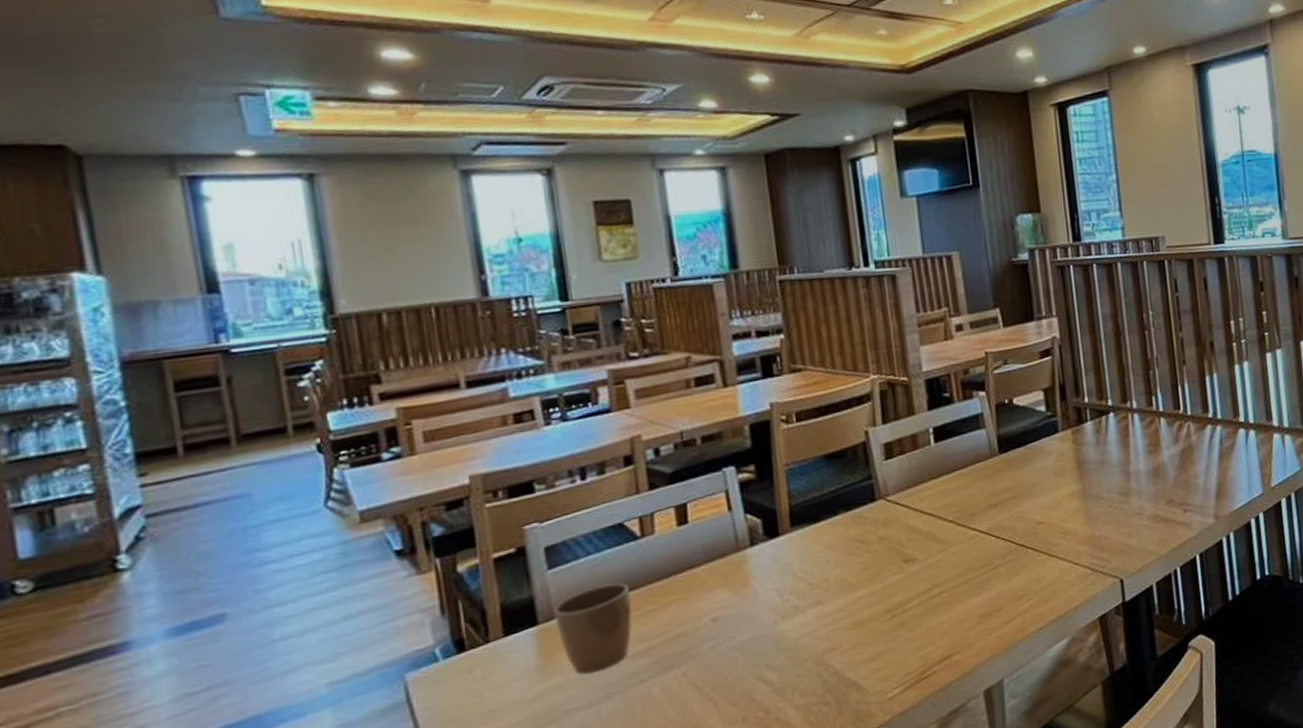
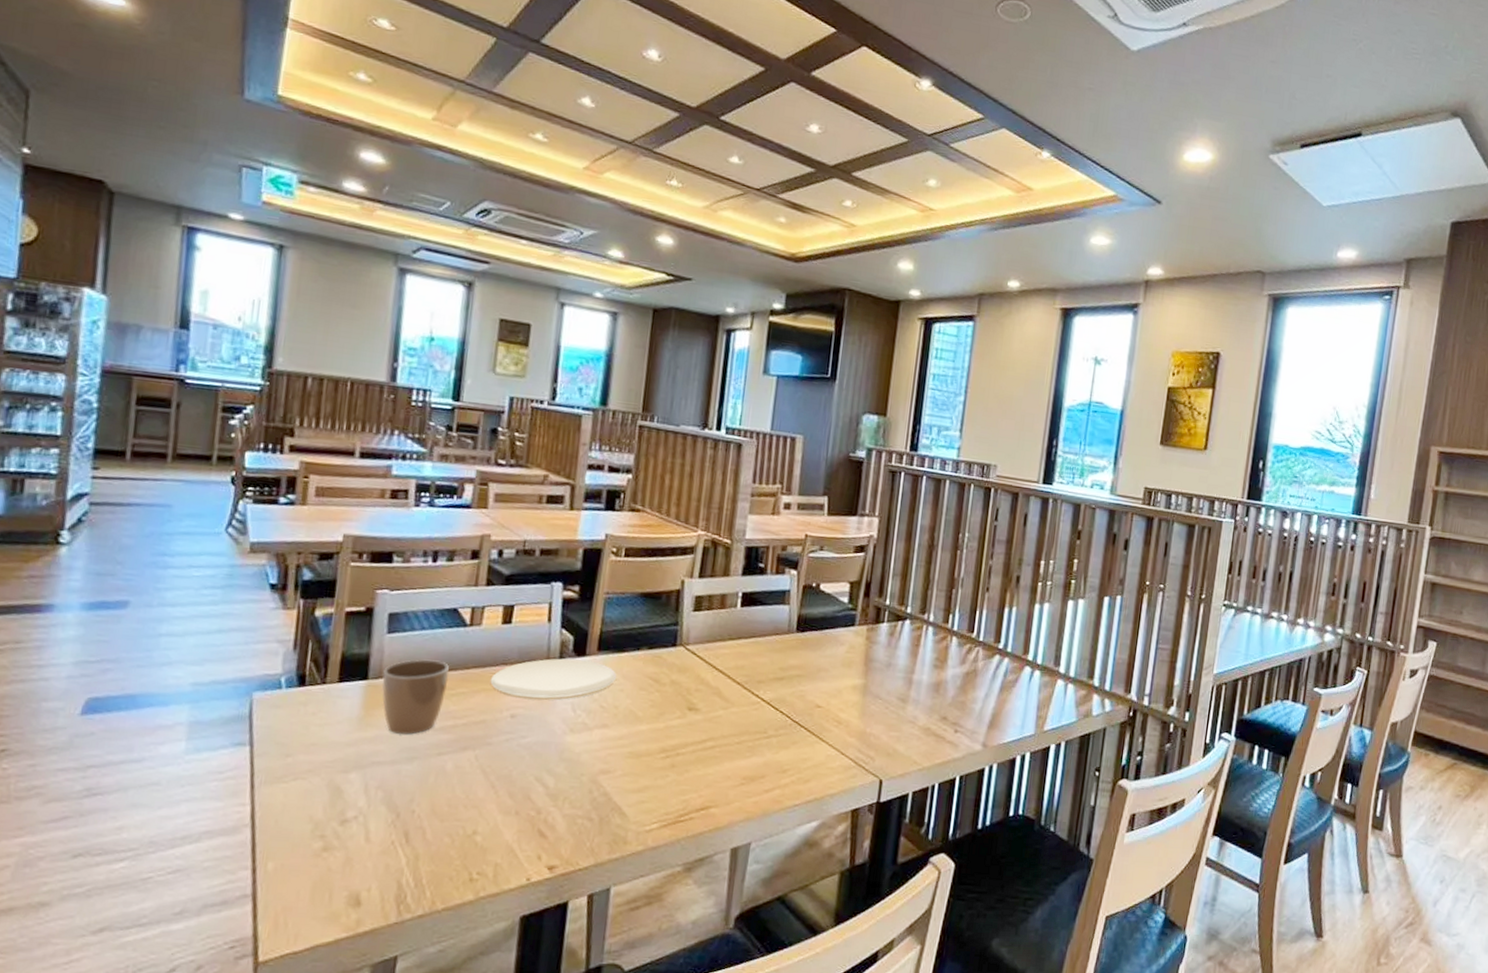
plate: none [679,539,820,601] -> present [490,658,617,701]

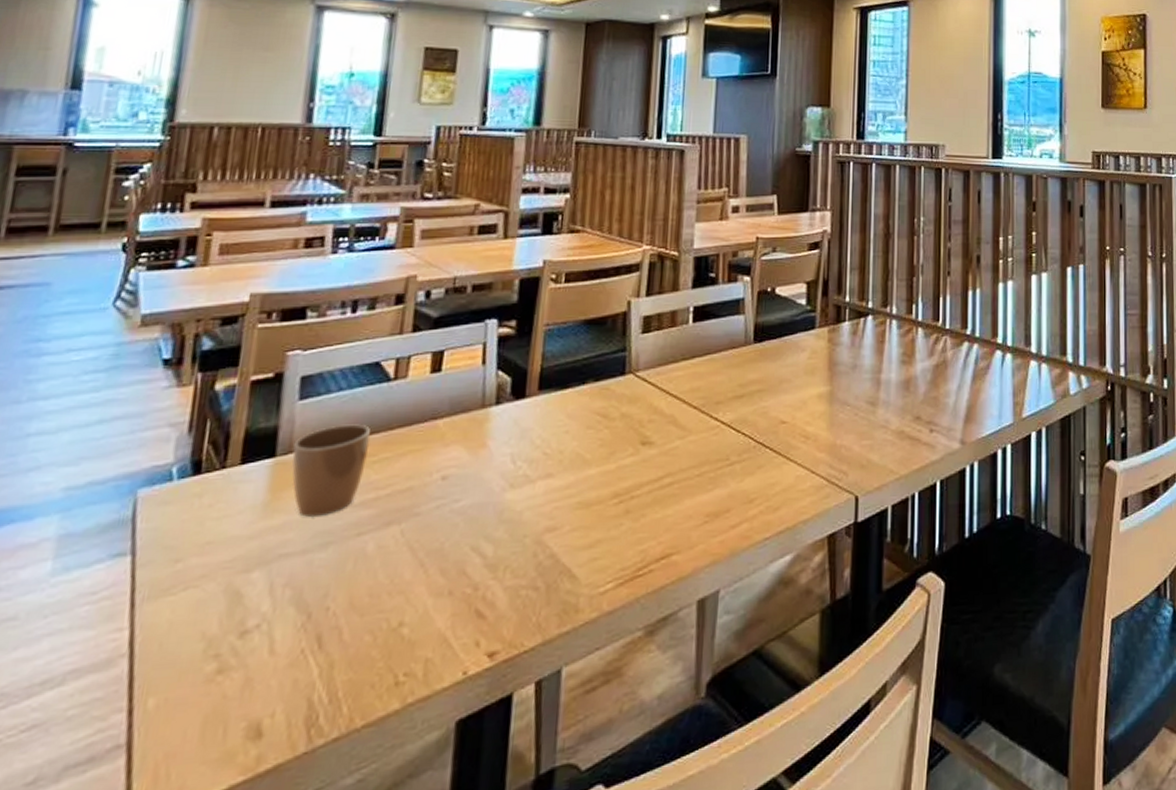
plate: present [490,658,617,701] -> none [417,403,561,457]

